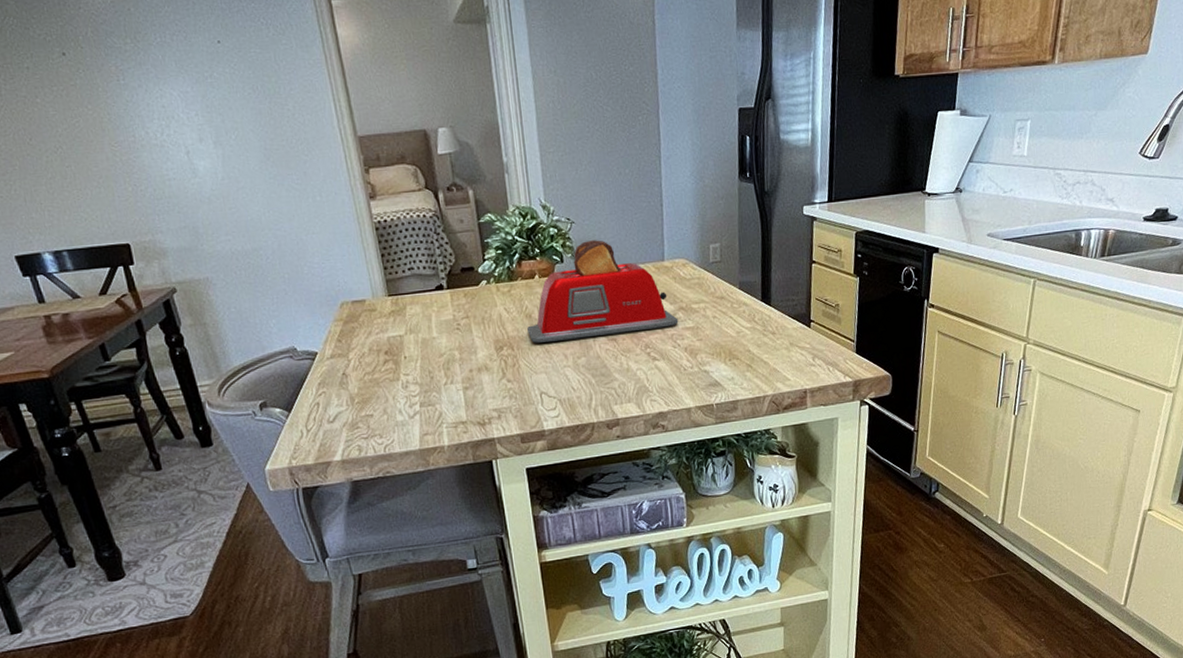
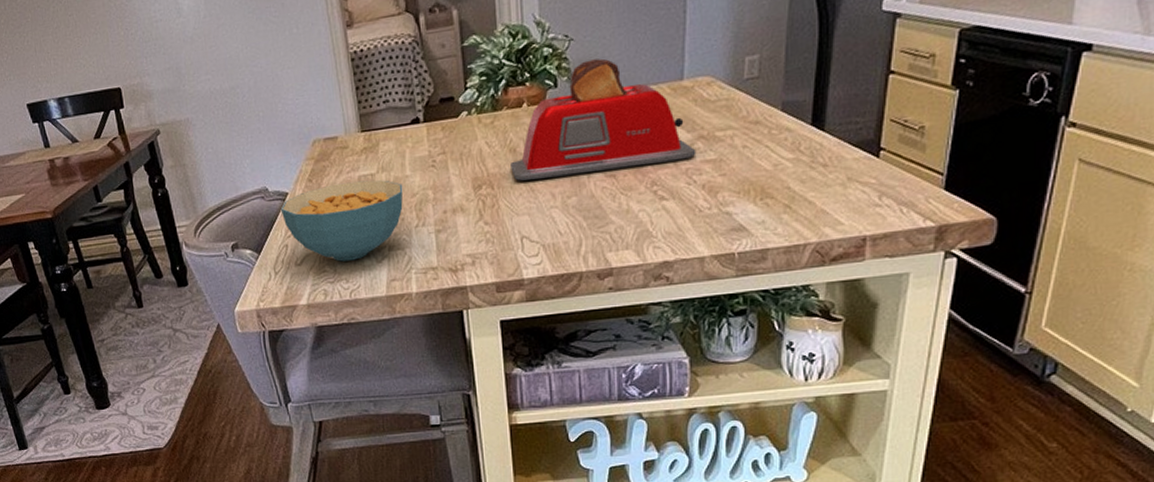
cereal bowl: none [310,341,432,418] -> present [280,180,403,262]

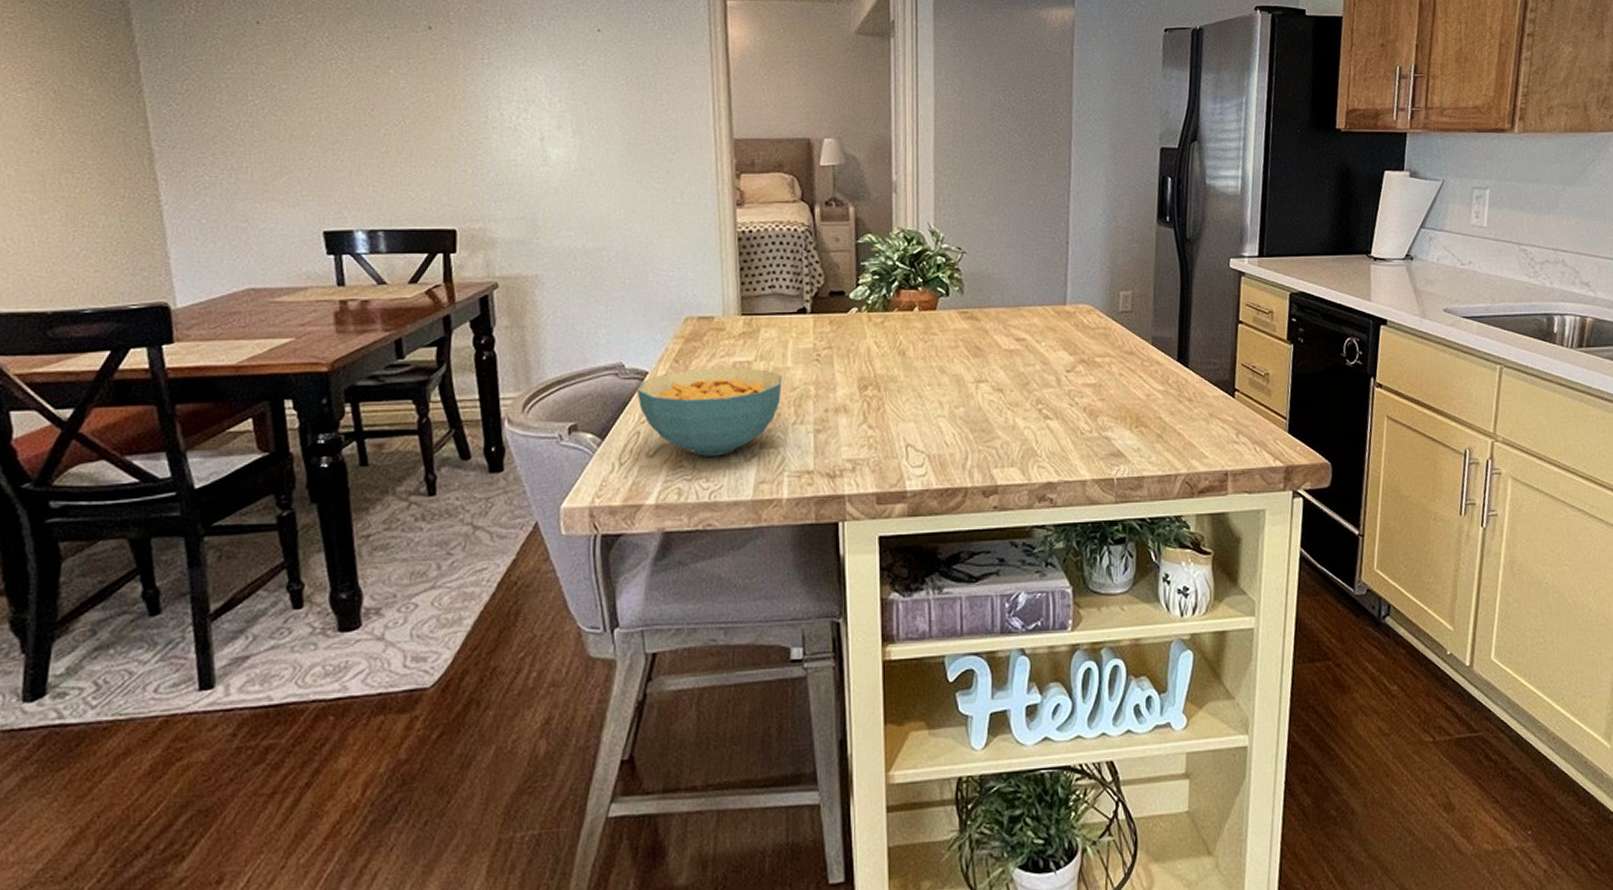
toaster: present [511,58,697,181] -> none [899,274,1078,385]

